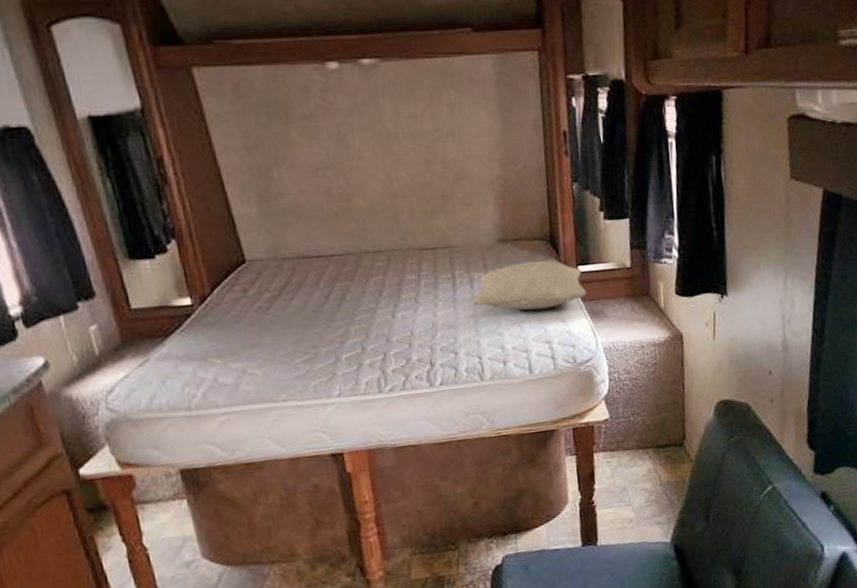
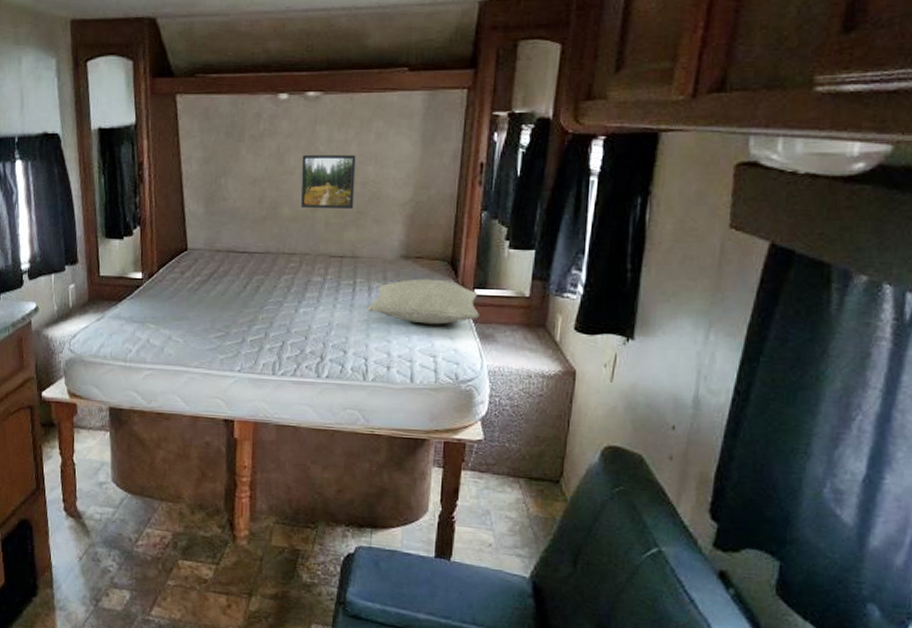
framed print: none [368,130,438,197] -> present [300,154,356,210]

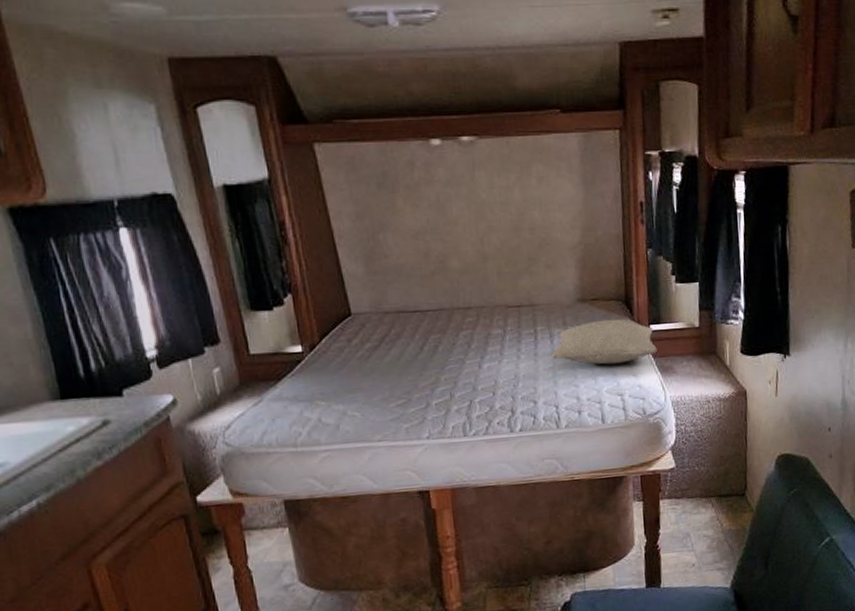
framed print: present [300,154,356,210] -> none [464,200,525,259]

